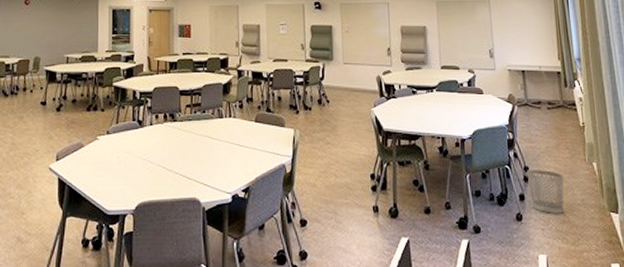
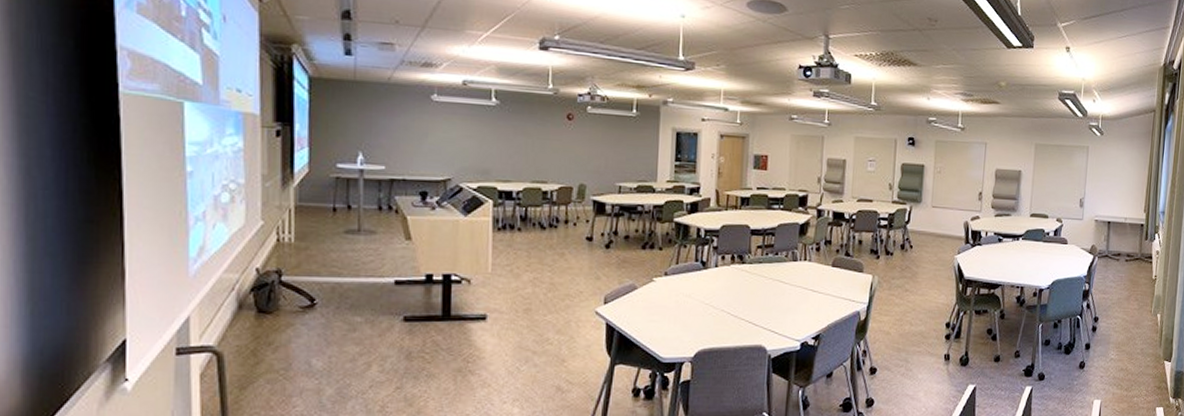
wastebasket: present [526,170,564,214] -> none [1095,320,1129,362]

